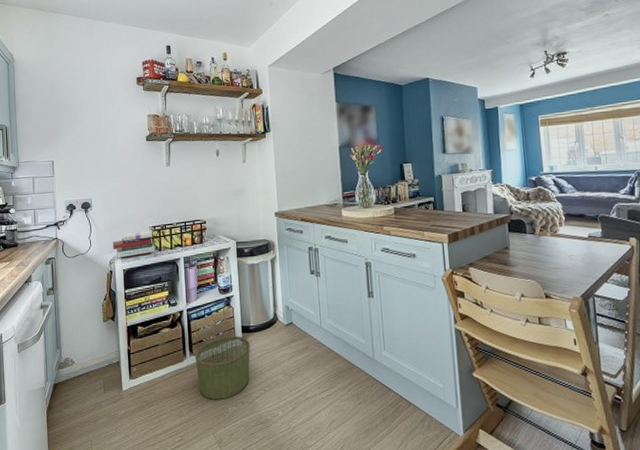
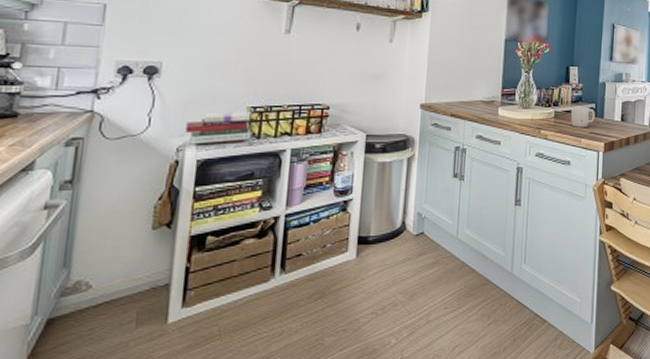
basket: present [194,336,251,400] -> none [286,248,367,330]
mug: none [409,200,435,222] -> present [570,106,595,128]

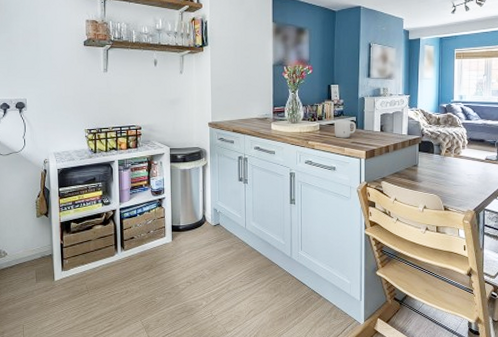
books: present [186,112,251,145] -> none [47,134,90,158]

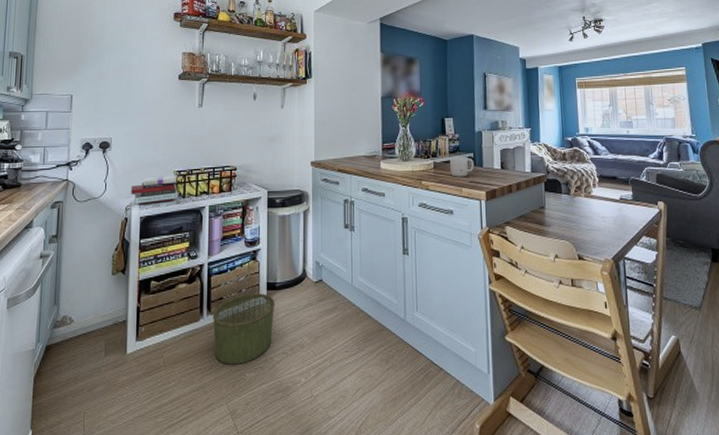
books: none [47,134,90,158] -> present [131,176,178,204]
basket: none [125,234,180,291] -> present [212,293,276,365]

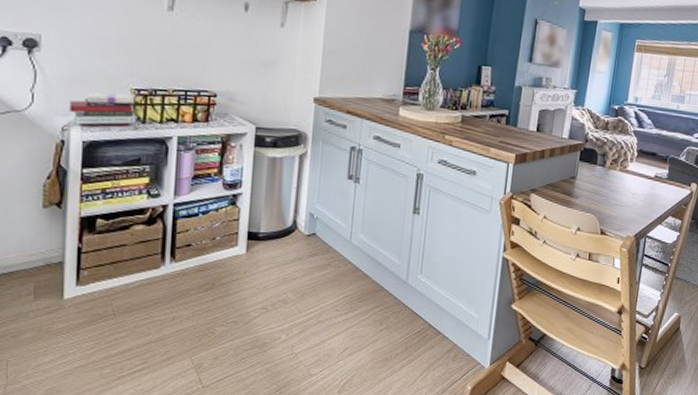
basket: present [212,293,276,365] -> none [176,242,257,318]
mug: present [449,156,474,177] -> none [479,111,508,136]

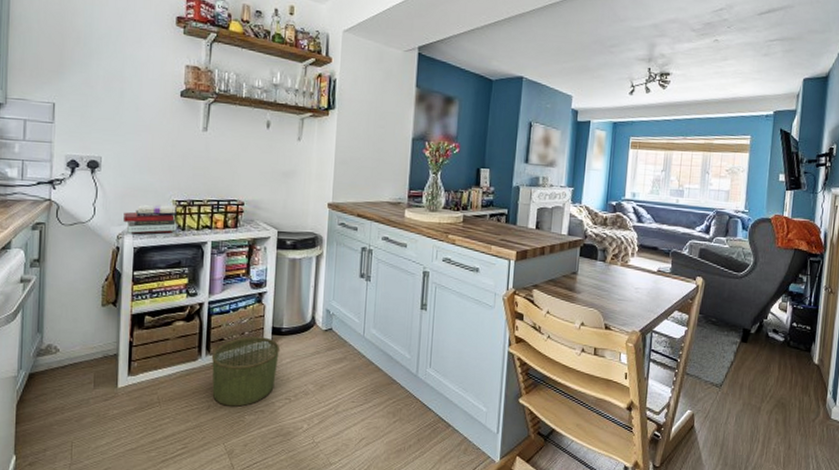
basket: none [176,242,257,318] -> present [211,336,281,407]

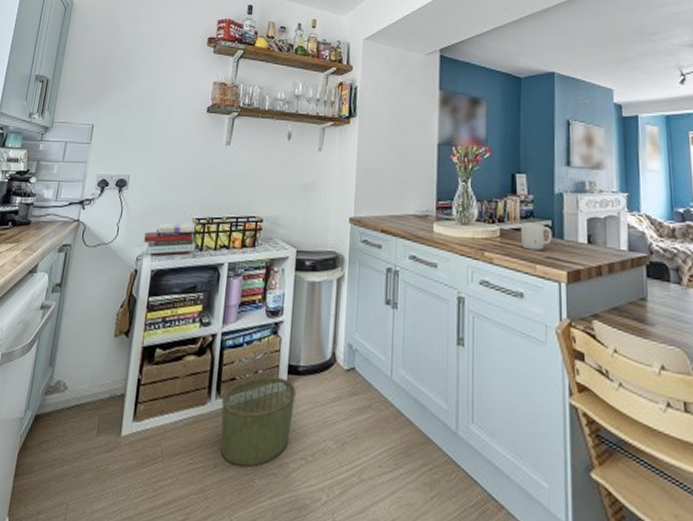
mug: none [480,210,507,234] -> present [520,222,552,251]

